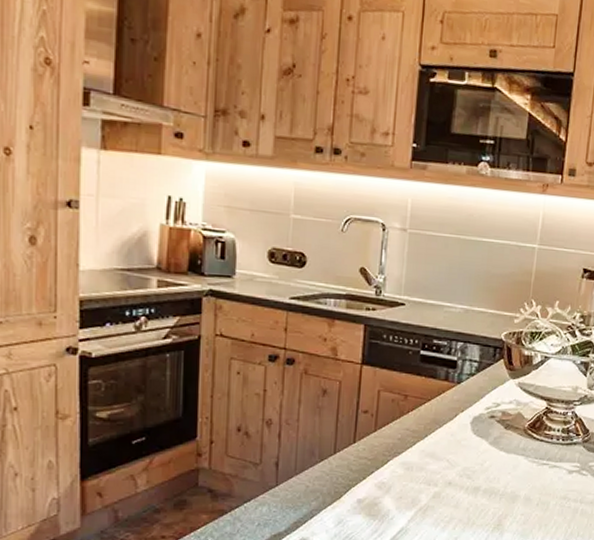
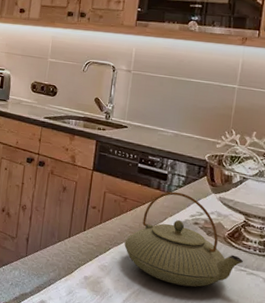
teapot: none [406,381,546,492] -> present [124,191,244,287]

